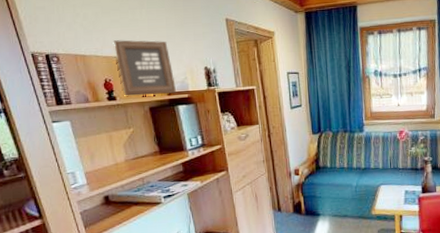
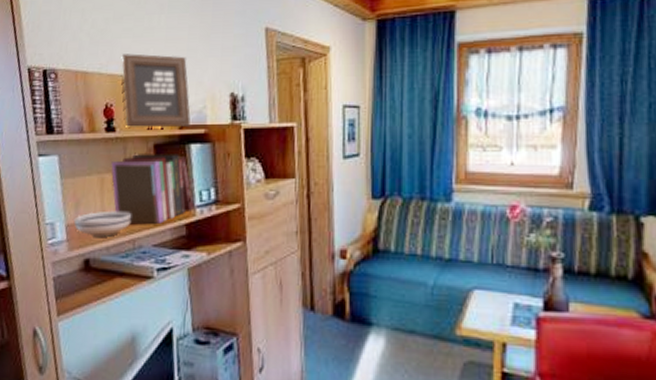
bowl: none [91,158,139,179] -> present [73,210,132,237]
books: none [116,113,187,168] -> present [111,154,195,225]

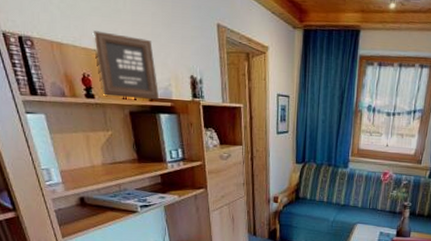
bowl: present [73,210,132,237] -> none [66,161,116,181]
books: present [111,154,195,225] -> none [94,118,167,174]

